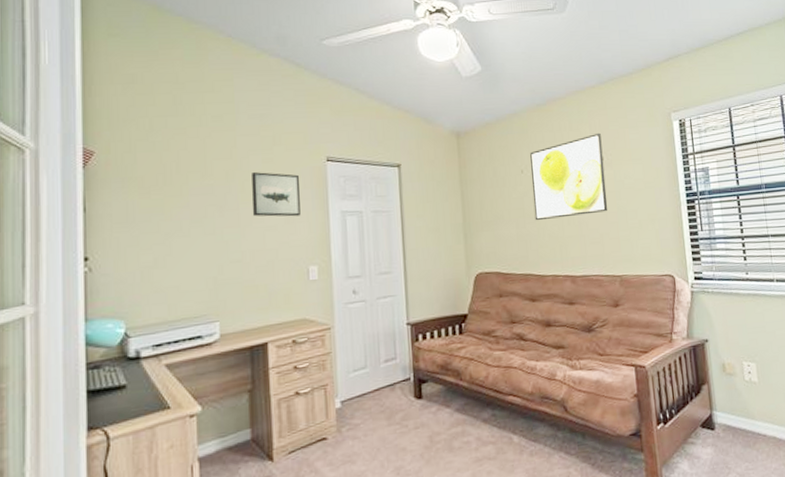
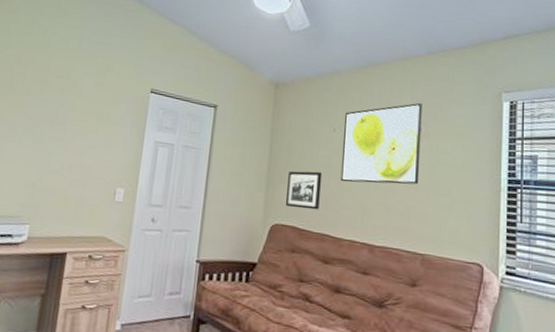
wall art: present [252,172,301,217] -> none [76,93,124,140]
picture frame: none [484,215,519,255] -> present [286,171,323,210]

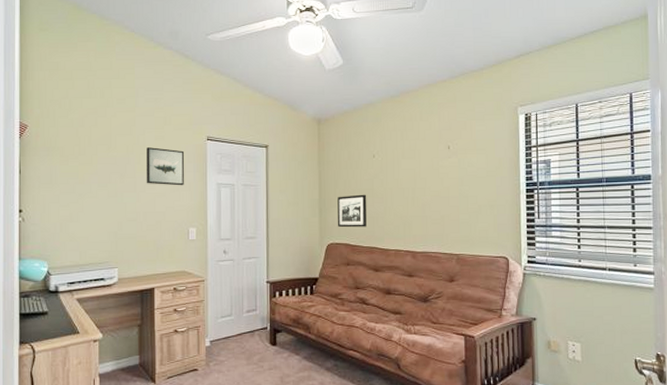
wall art: none [76,93,124,140] -> present [146,147,185,186]
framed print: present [340,102,422,185] -> none [382,123,451,201]

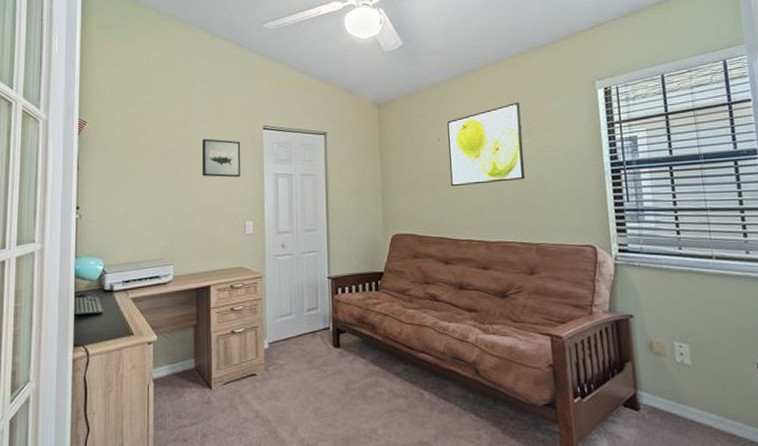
picture frame: present [337,194,367,228] -> none [401,180,434,217]
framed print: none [382,123,451,201] -> present [447,102,526,187]

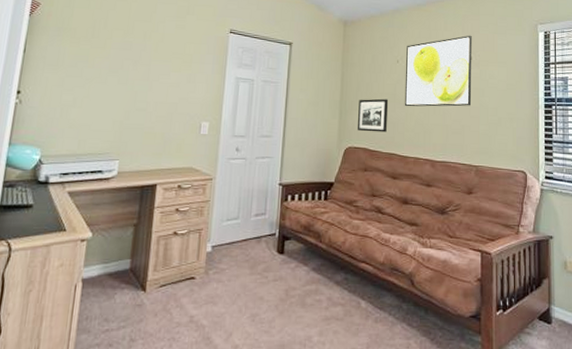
wall art: present [201,139,241,178] -> none [160,35,205,78]
picture frame: none [401,180,434,217] -> present [358,98,389,133]

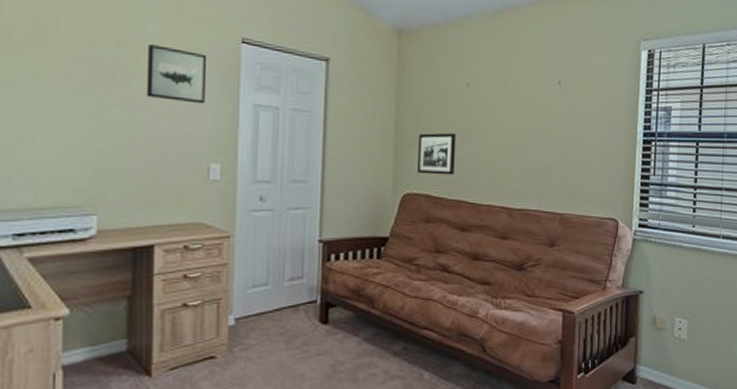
wall art: none [160,35,205,78] -> present [146,45,208,104]
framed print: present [404,35,472,107] -> none [476,52,561,143]

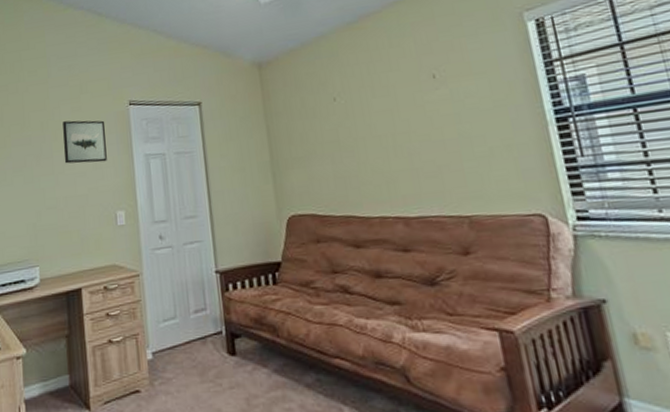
picture frame: present [418,132,457,175] -> none [294,148,337,195]

